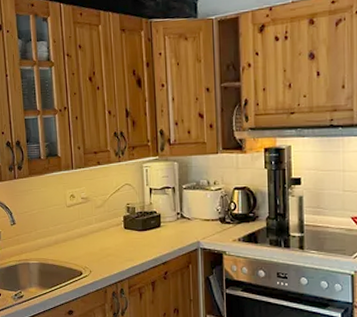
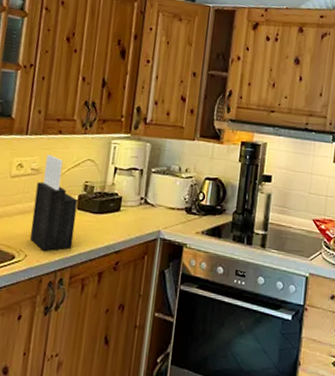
knife block: none [88,183,126,266] -> present [29,154,78,251]

